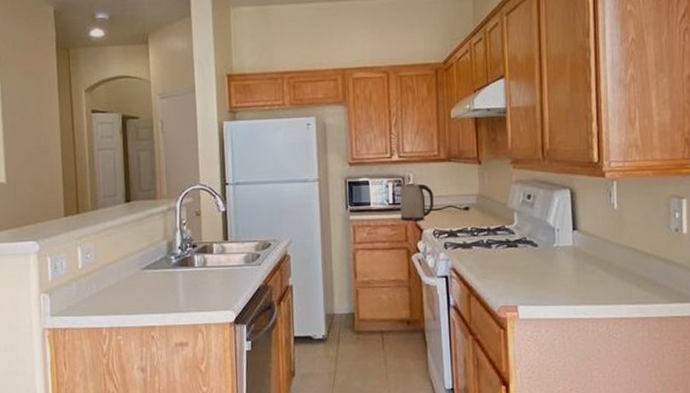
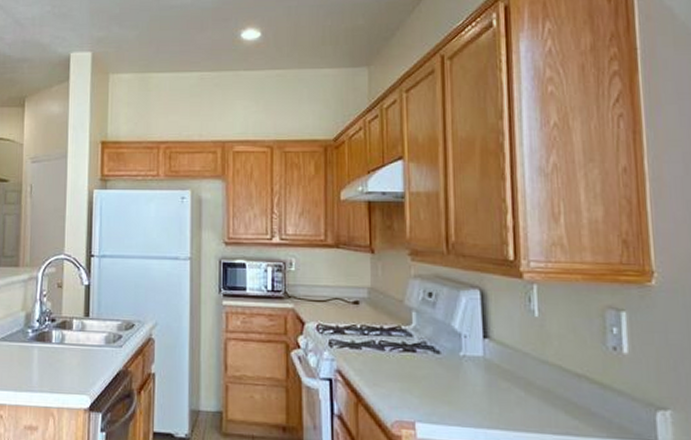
kettle: present [399,182,434,222] -> none [279,268,318,313]

